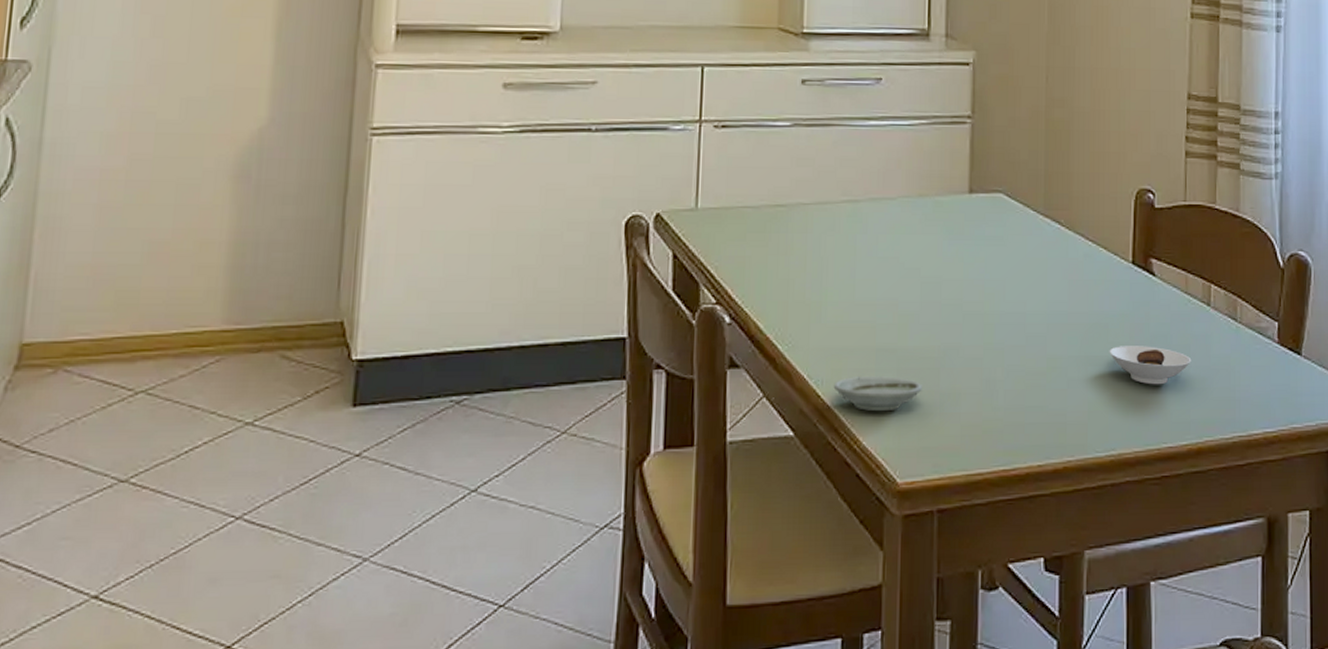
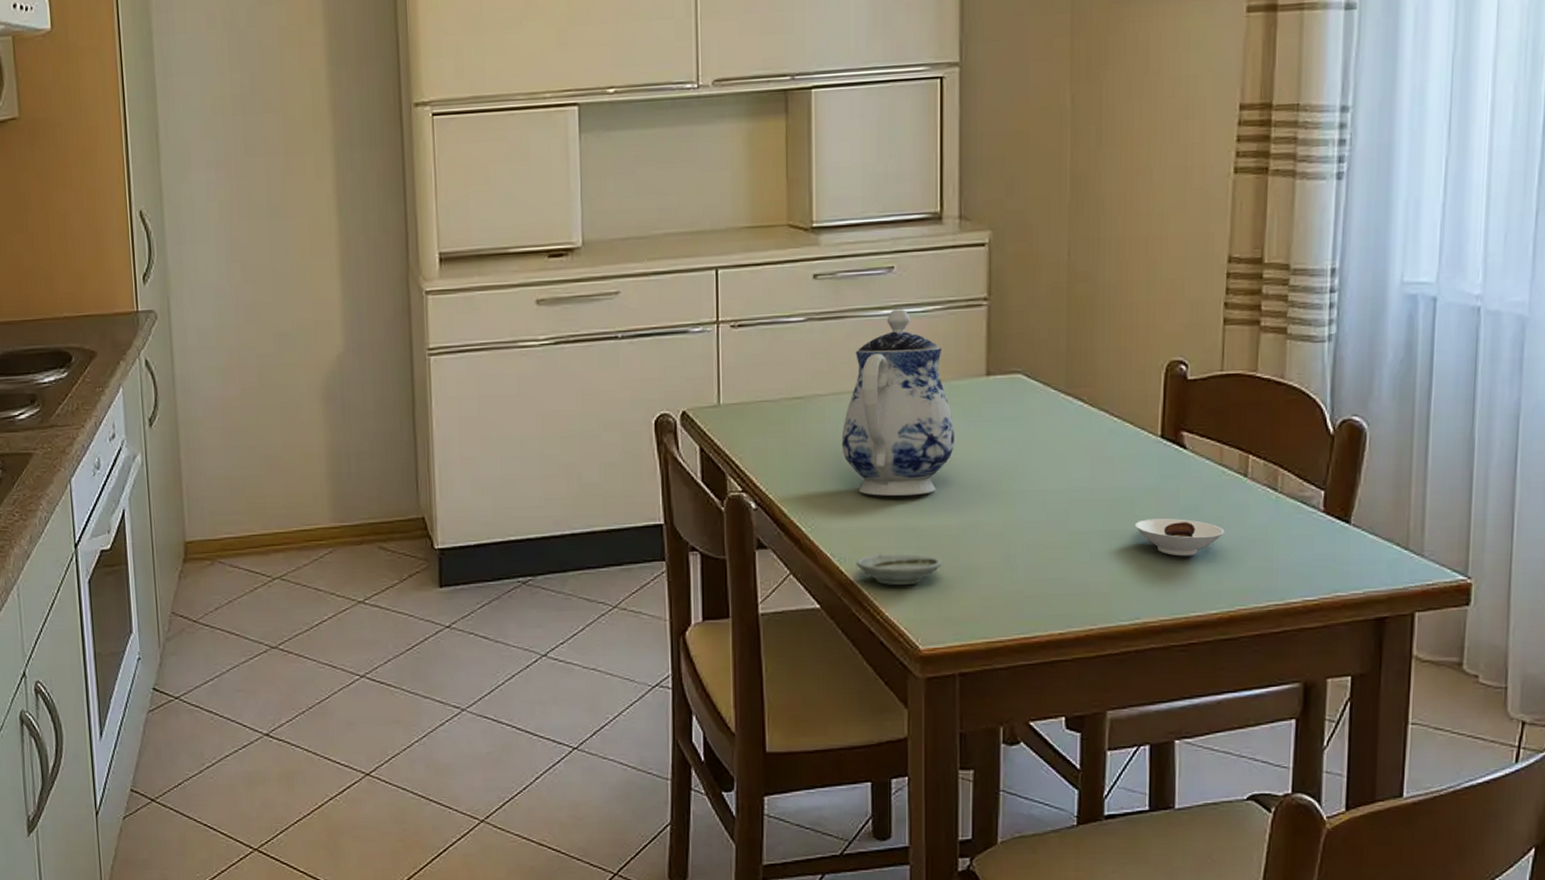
teapot: none [823,121,937,313] -> present [841,309,954,496]

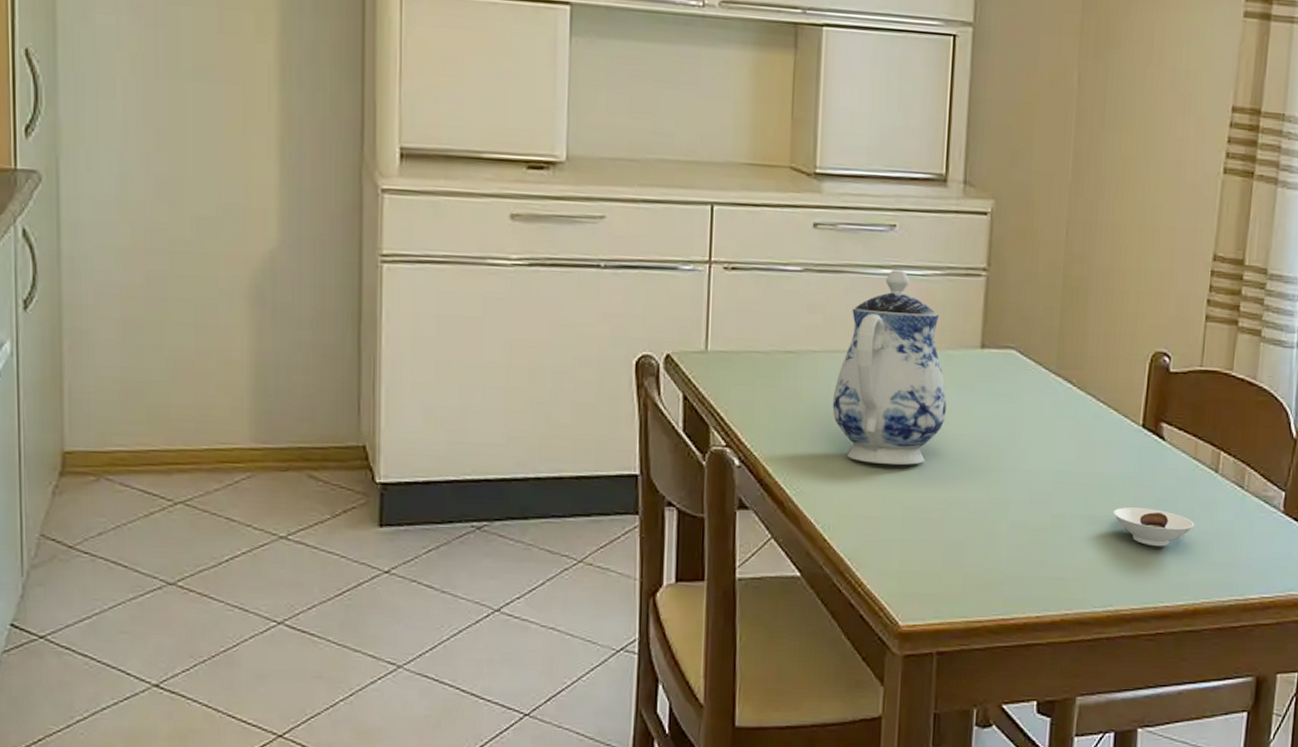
saucer: present [855,552,942,585] -> none [839,523,927,557]

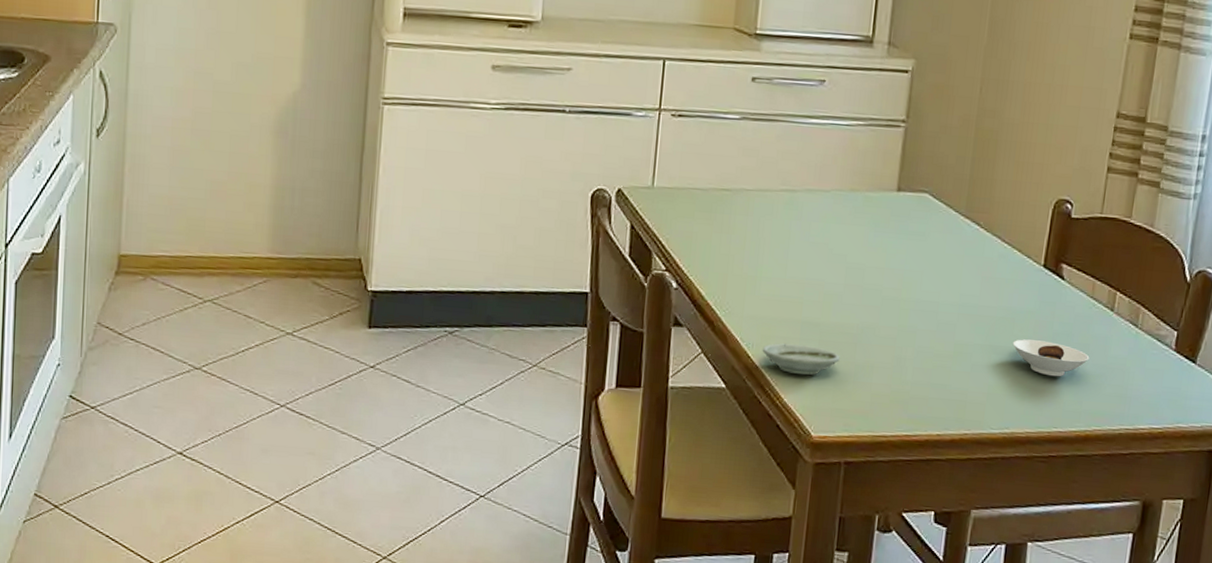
teapot: present [832,270,947,465] -> none [761,120,864,294]
saucer: none [839,523,927,557] -> present [762,343,840,375]

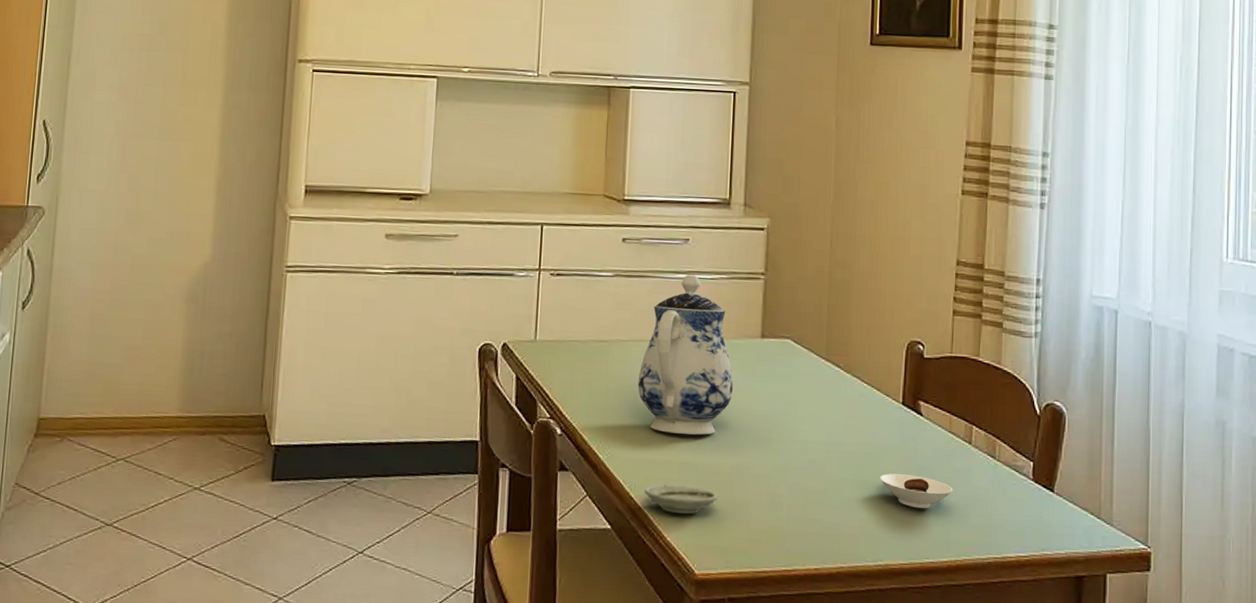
teapot: none [761,120,864,294] -> present [637,275,733,435]

